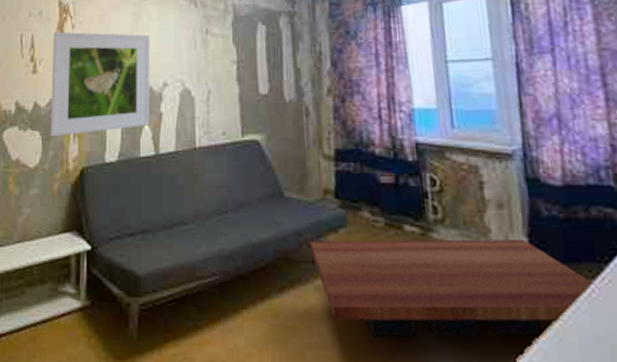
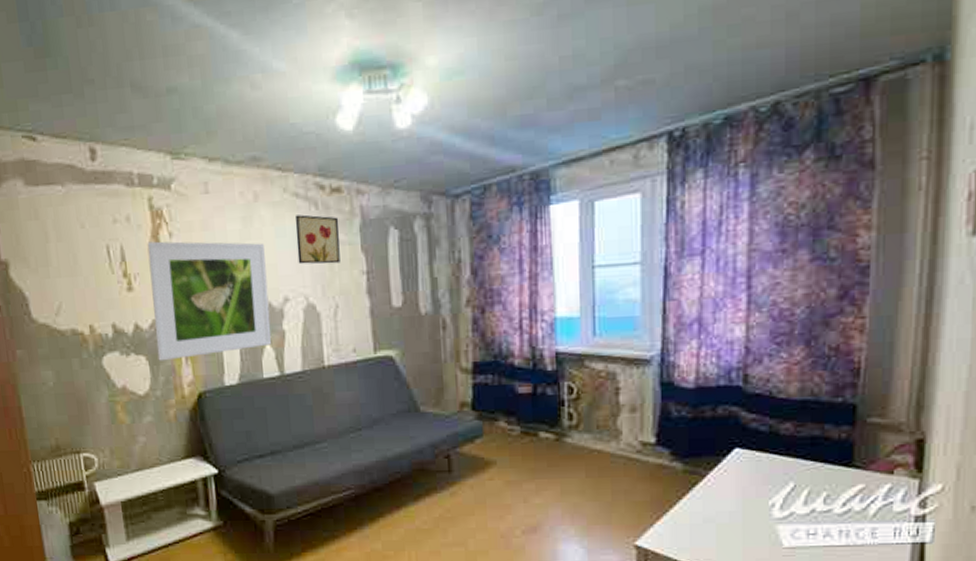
wall art: none [177,11,215,54] -> present [295,214,341,265]
coffee table: present [310,239,596,337] -> none [446,439,712,533]

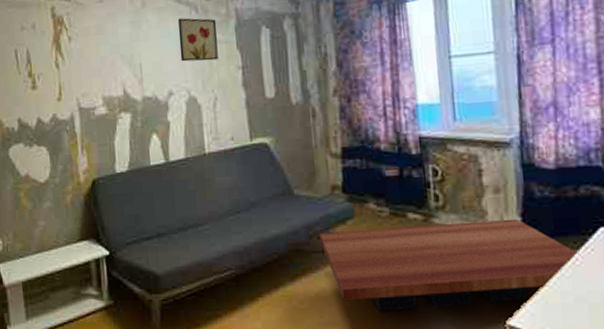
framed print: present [147,241,272,361] -> none [49,43,158,151]
coffee table: none [446,439,712,533] -> present [319,218,580,312]

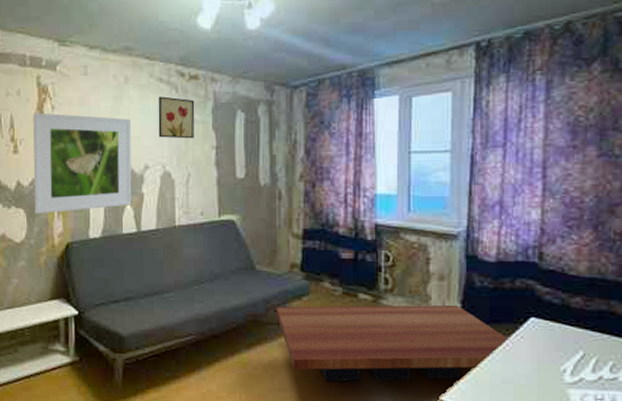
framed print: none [49,43,158,151] -> present [33,113,132,214]

